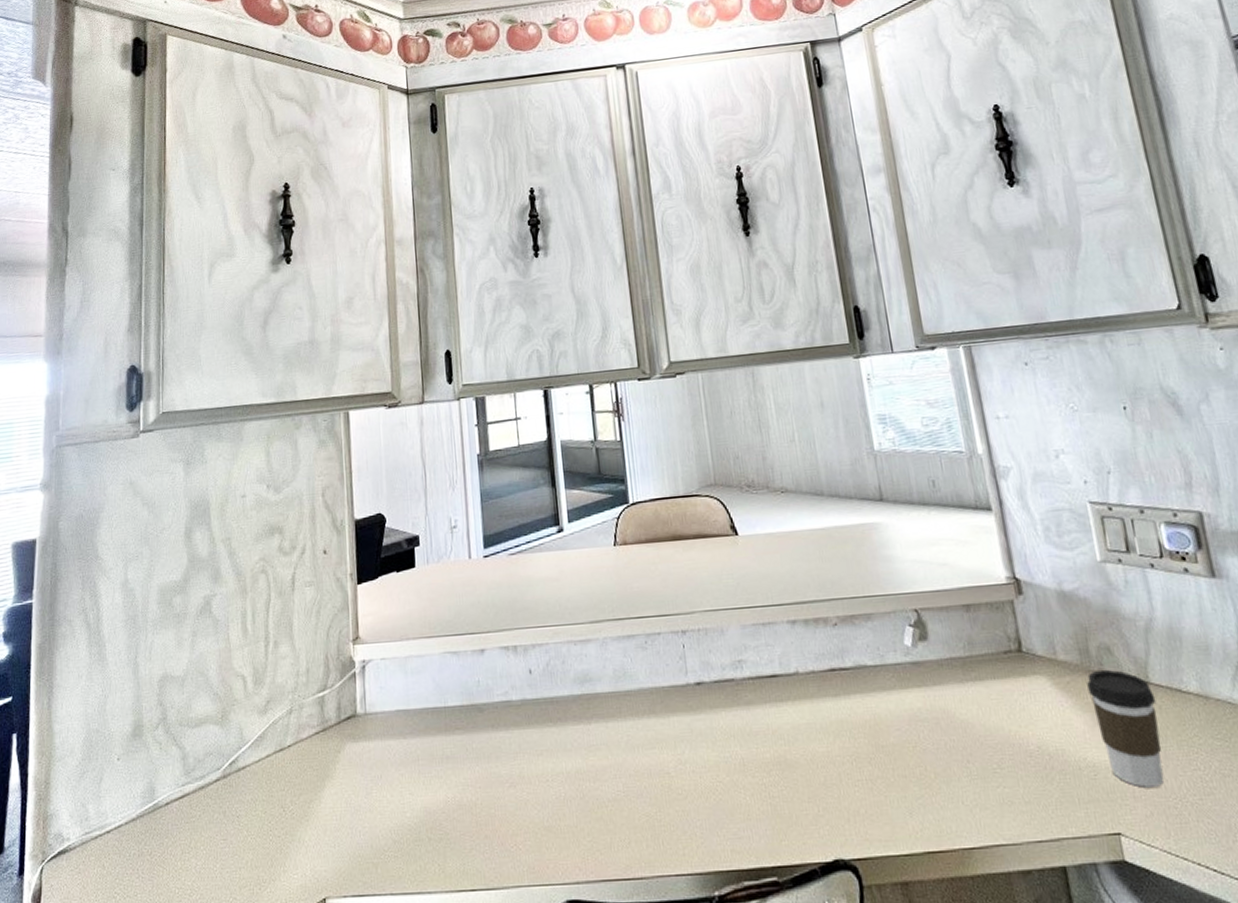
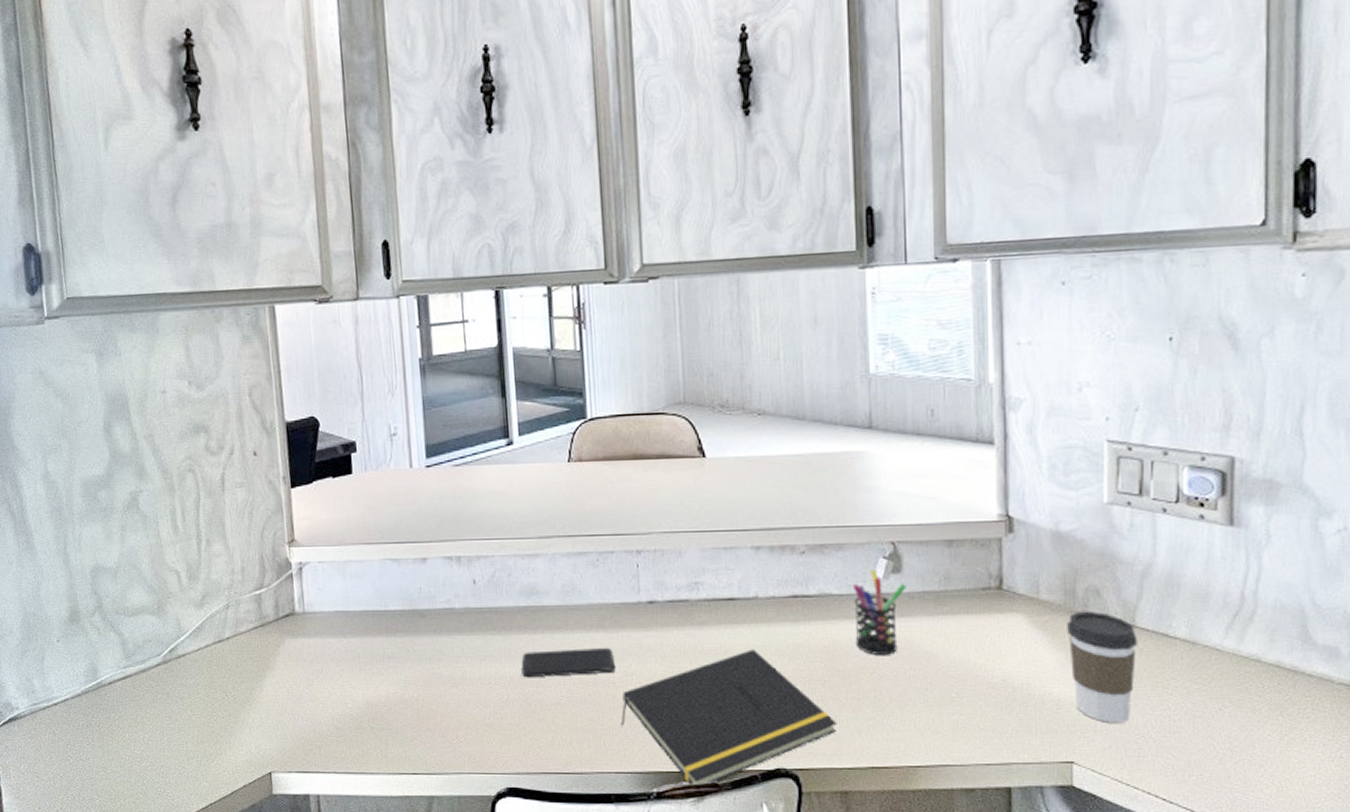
smartphone: none [577,734,670,773] -> present [521,647,616,678]
notepad: none [677,728,888,886] -> present [621,649,837,787]
pen holder: none [885,638,935,727] -> present [853,570,907,655]

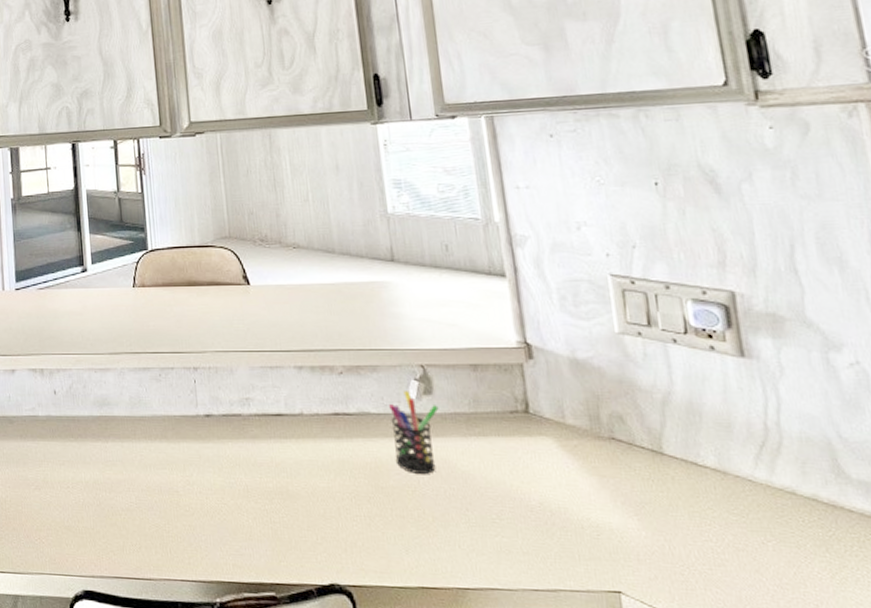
smartphone: present [521,647,616,678] -> none [95,456,179,484]
notepad: present [621,649,837,787] -> none [184,463,385,599]
coffee cup: present [1067,610,1138,723] -> none [595,436,672,553]

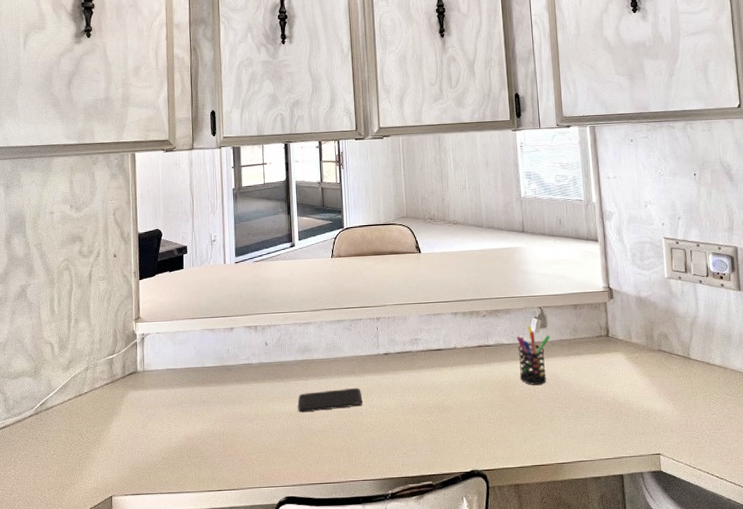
smartphone: none [95,456,179,484] -> present [298,387,363,413]

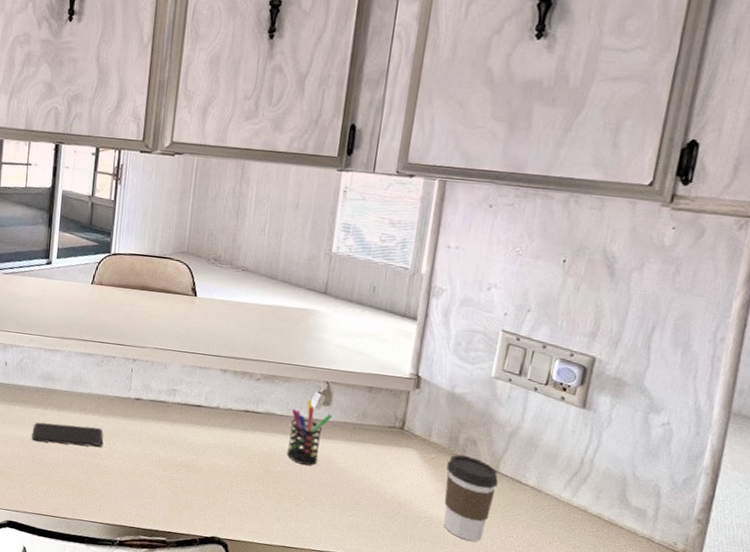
coffee cup: none [649,349,693,425] -> present [443,455,499,542]

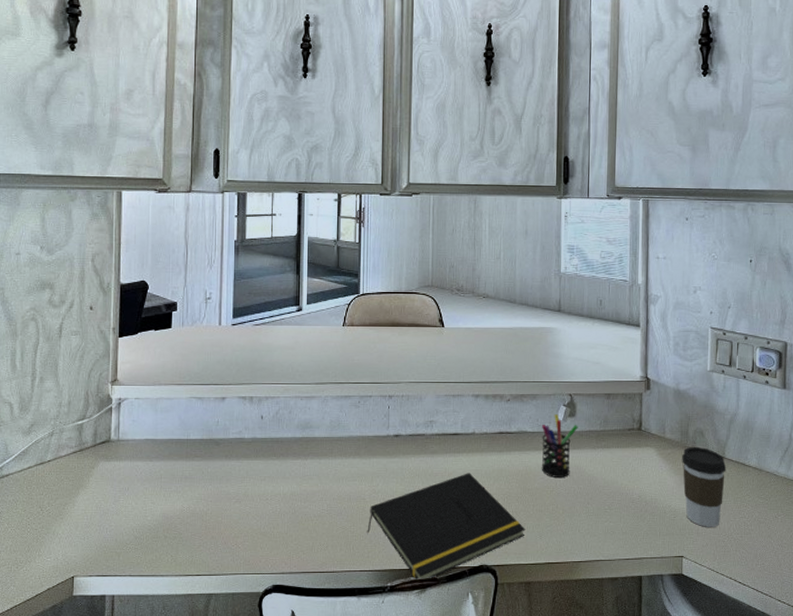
smartphone: present [32,422,104,447] -> none [293,470,367,495]
notepad: none [100,445,263,542] -> present [367,473,526,581]

